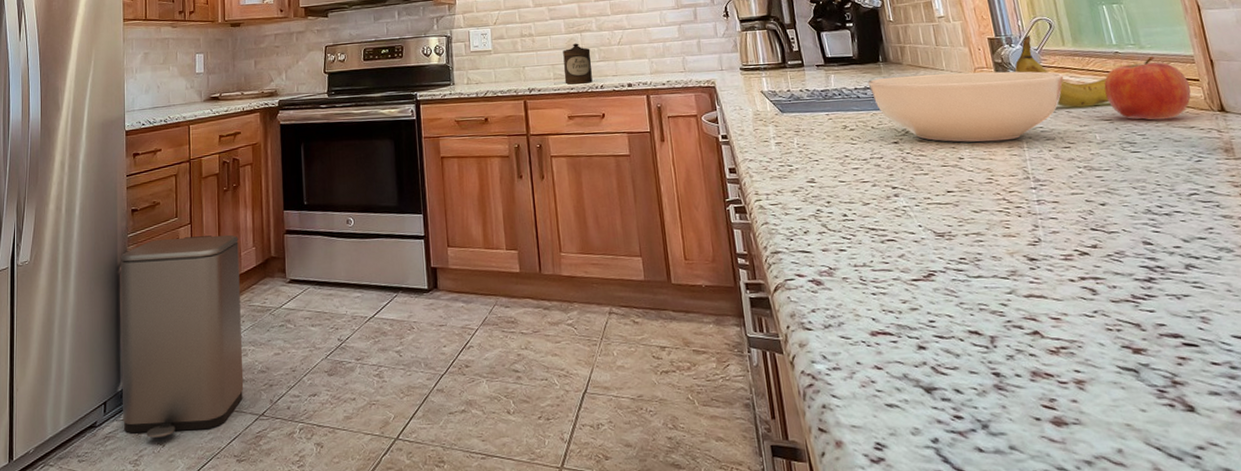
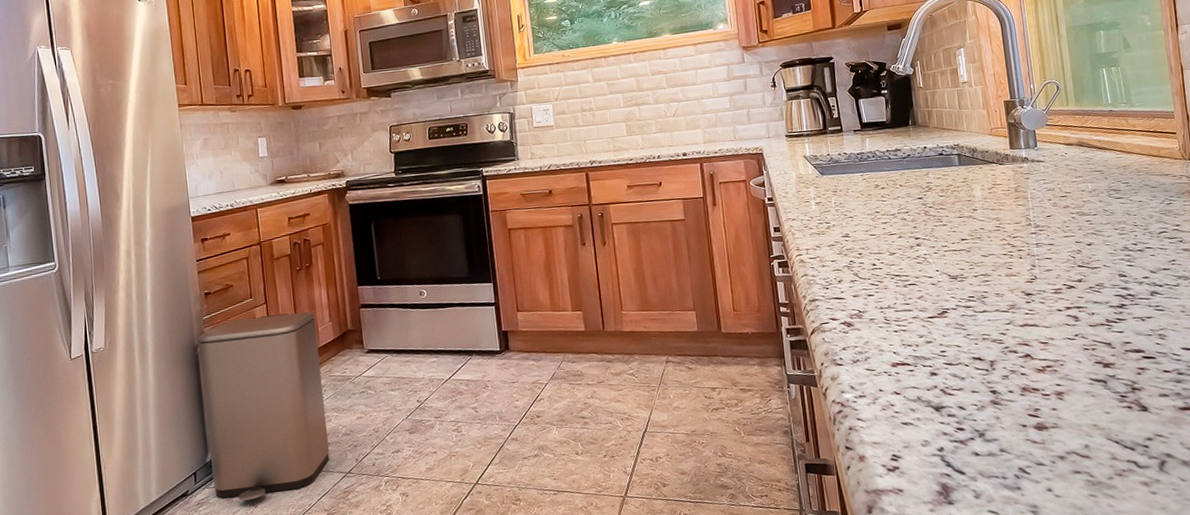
canister: present [563,43,593,85] -> none [622,116,650,156]
bowl: present [867,71,1064,142] -> none [898,130,1066,196]
fruit: present [1015,36,1110,108] -> none [1025,97,1102,162]
fruit: present [1104,56,1191,120] -> none [1098,113,1169,170]

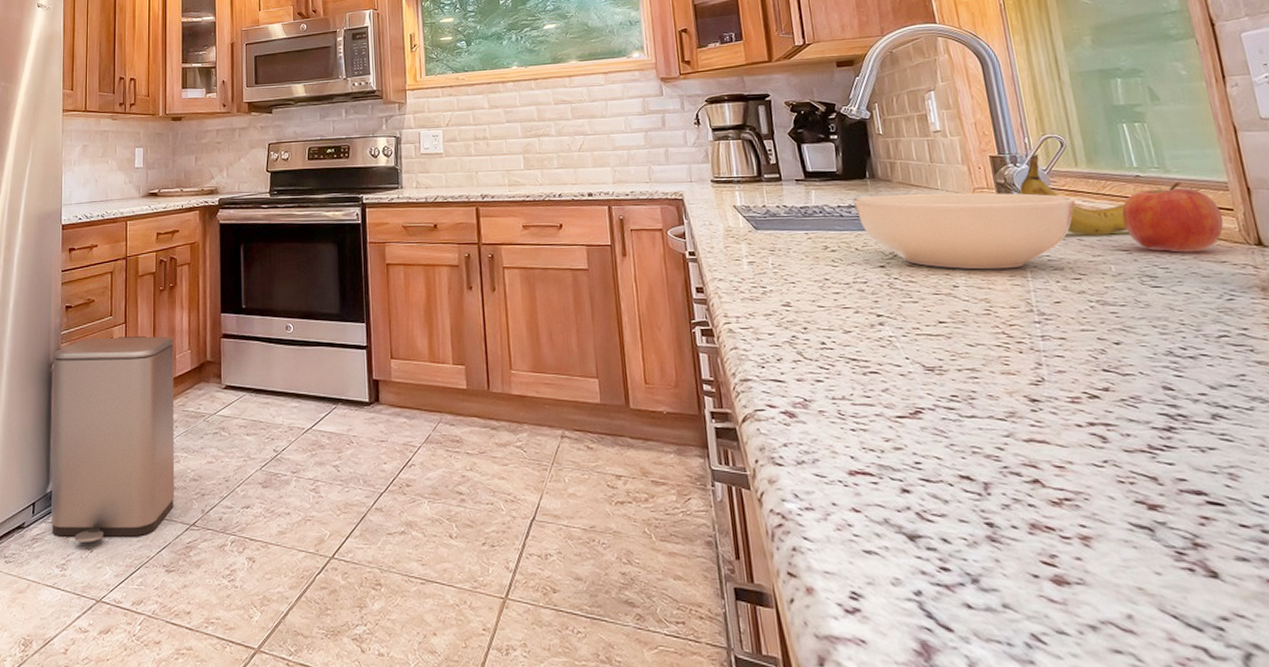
bowl: none [898,130,1066,196] -> present [852,192,1076,270]
fruit: none [1025,97,1102,162] -> present [1019,155,1128,236]
fruit: none [1098,113,1169,170] -> present [1121,182,1224,253]

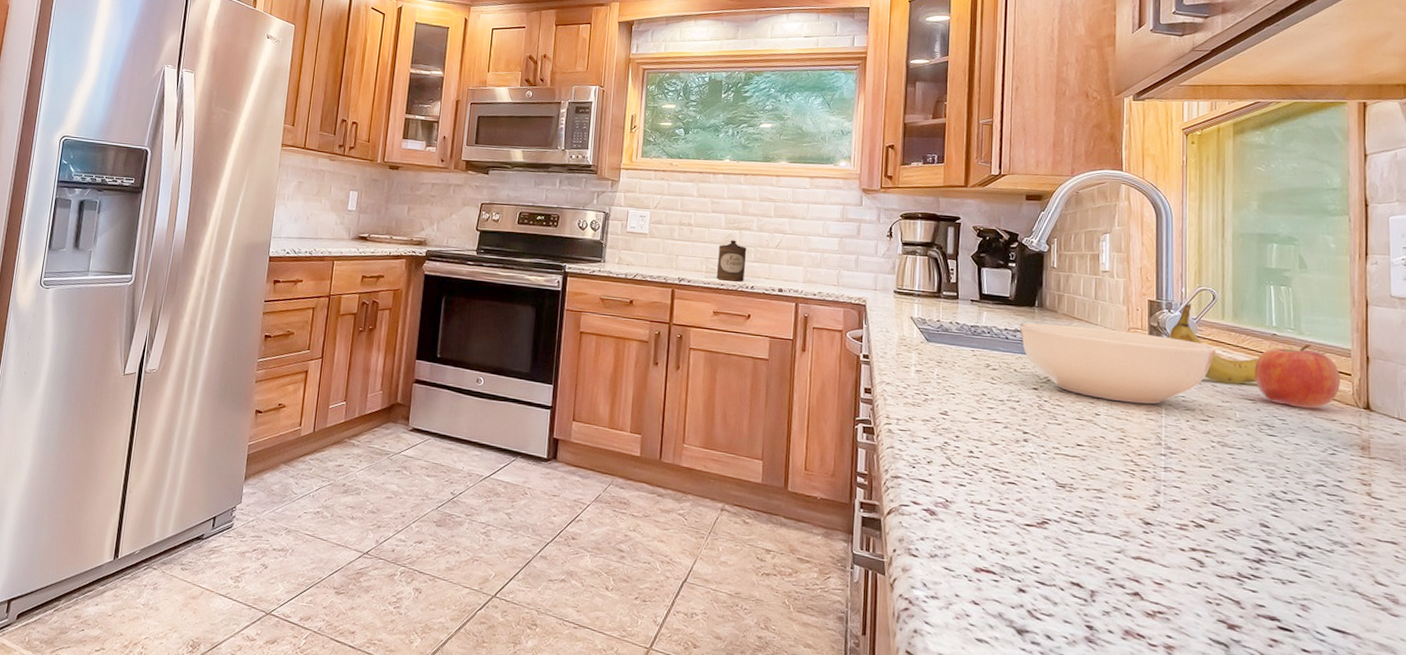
pedal bin: present [50,336,175,542] -> none [230,368,367,559]
canister: none [519,148,550,193] -> present [716,240,747,283]

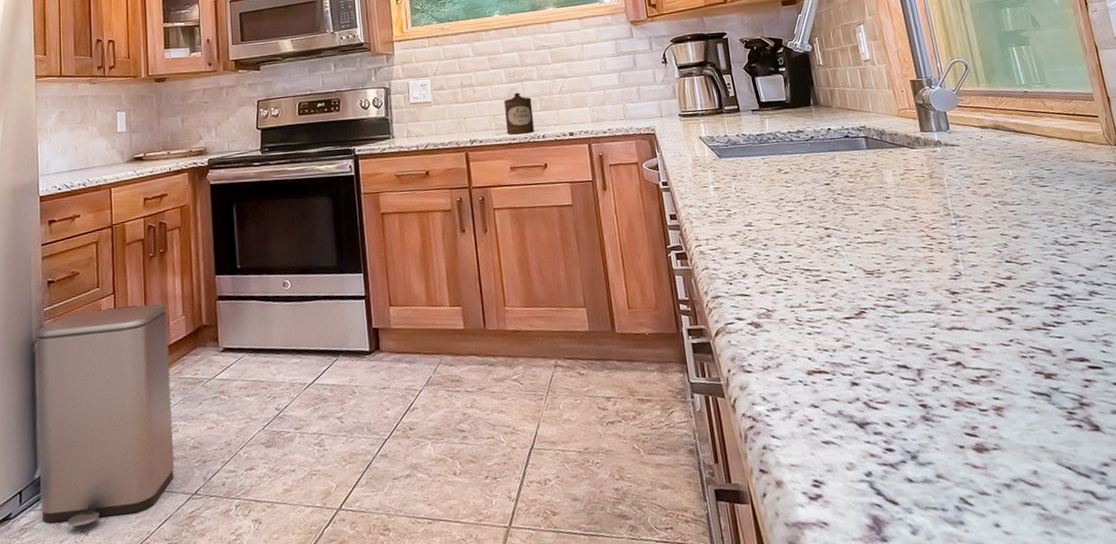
pedal bin: none [230,368,367,559] -> present [35,303,175,527]
bowl: present [1019,322,1217,405] -> none [800,111,979,182]
fruit: present [1170,304,1259,384] -> none [935,77,1020,146]
fruit: present [1255,344,1341,409] -> none [1014,95,1092,156]

